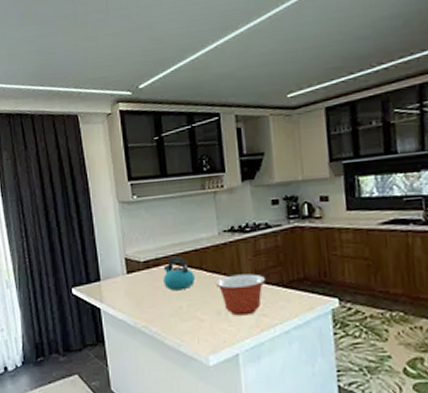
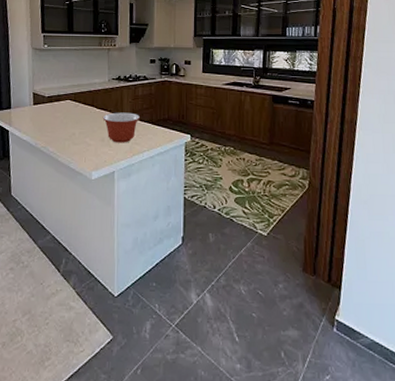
kettle: present [163,256,196,291] -> none [62,94,88,121]

